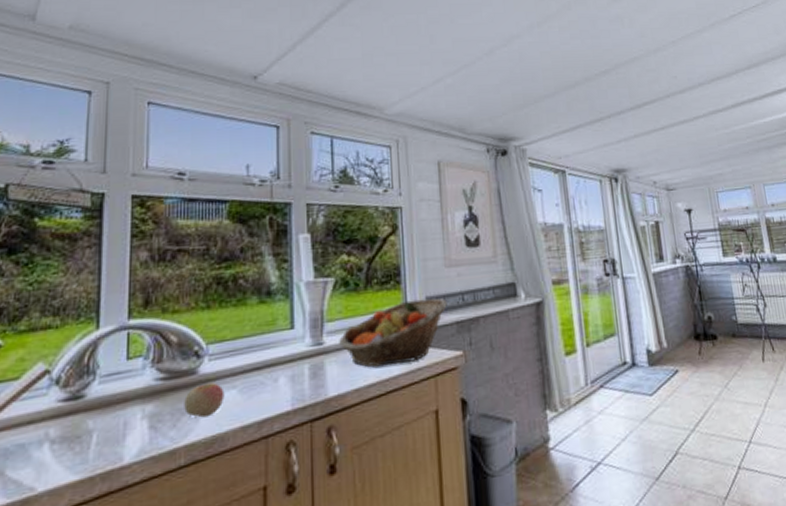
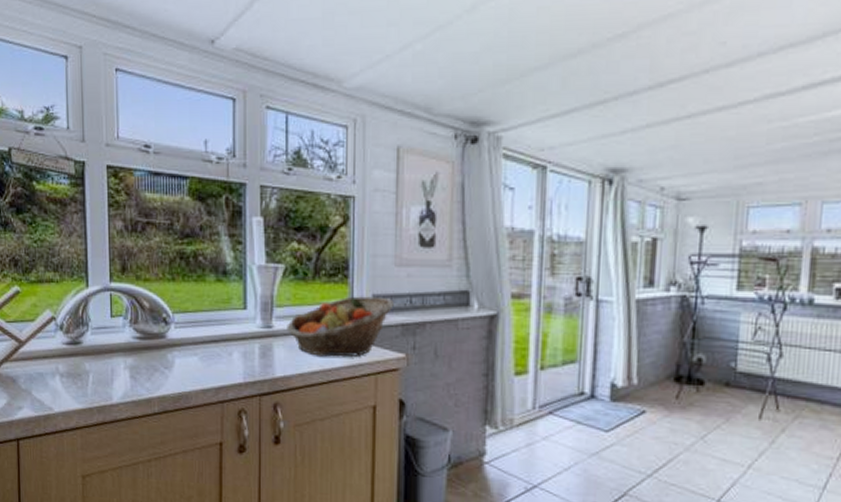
apple: present [184,382,225,418] -> none [156,347,188,376]

